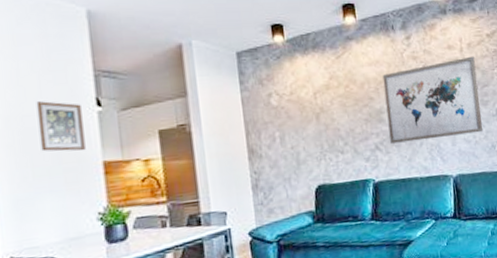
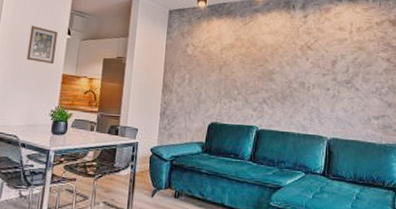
wall art: present [382,56,483,144] -> none [277,39,362,105]

